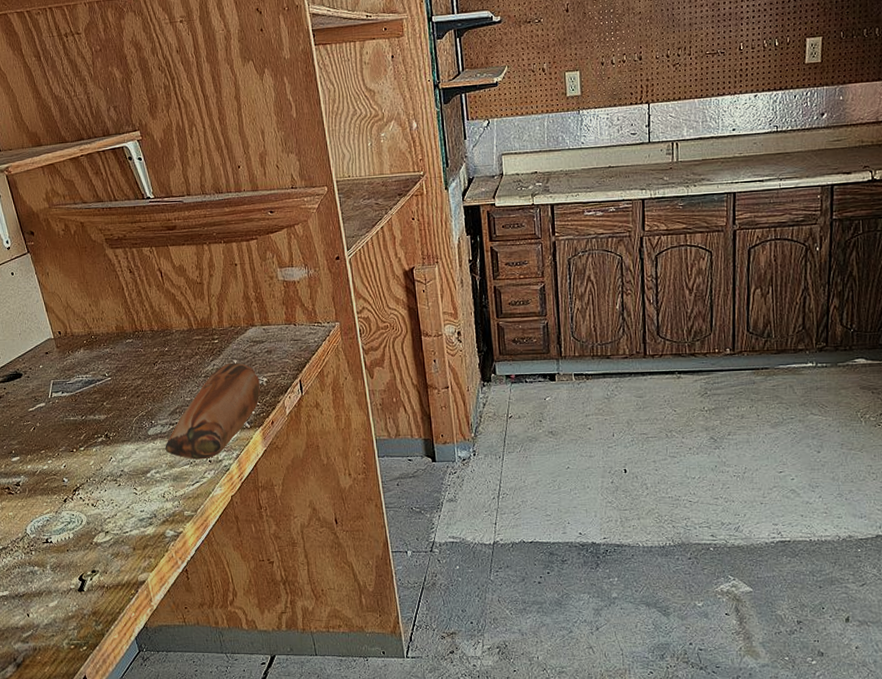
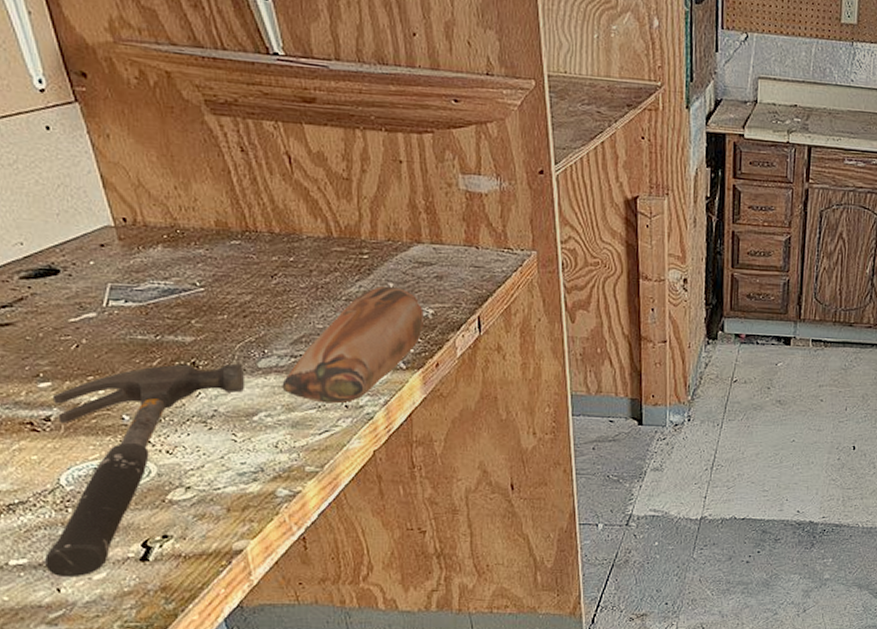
claw hammer: none [19,433,140,605] -> present [45,363,244,578]

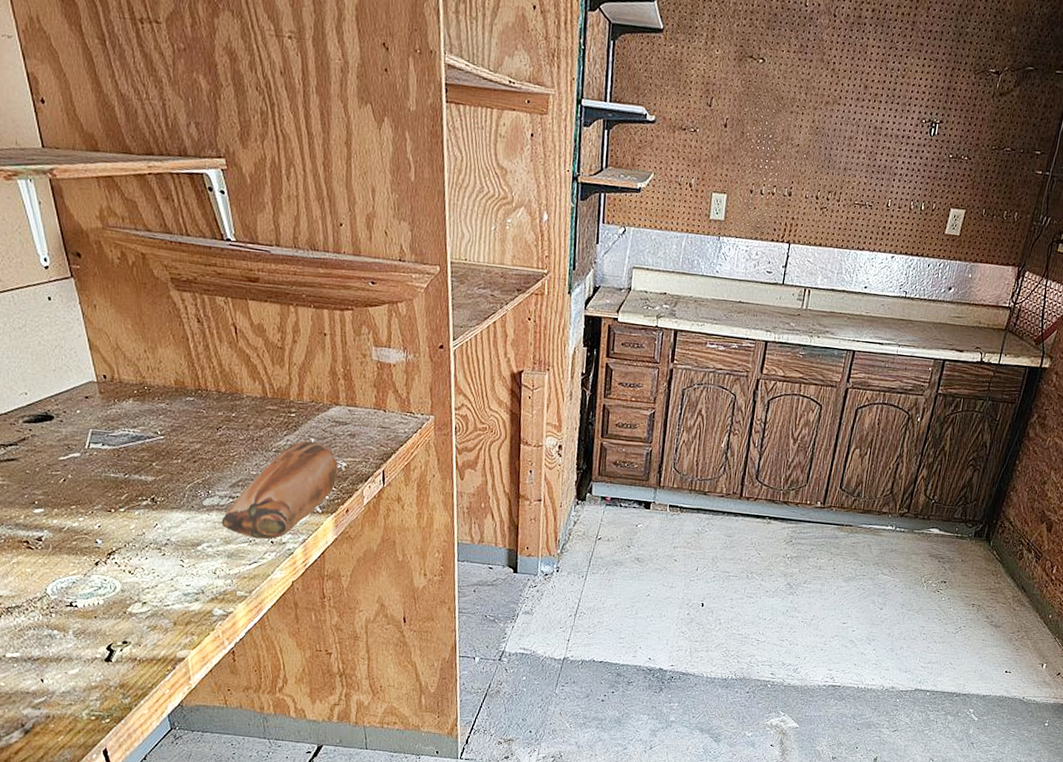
claw hammer: present [45,363,244,578] -> none [33,499,192,671]

